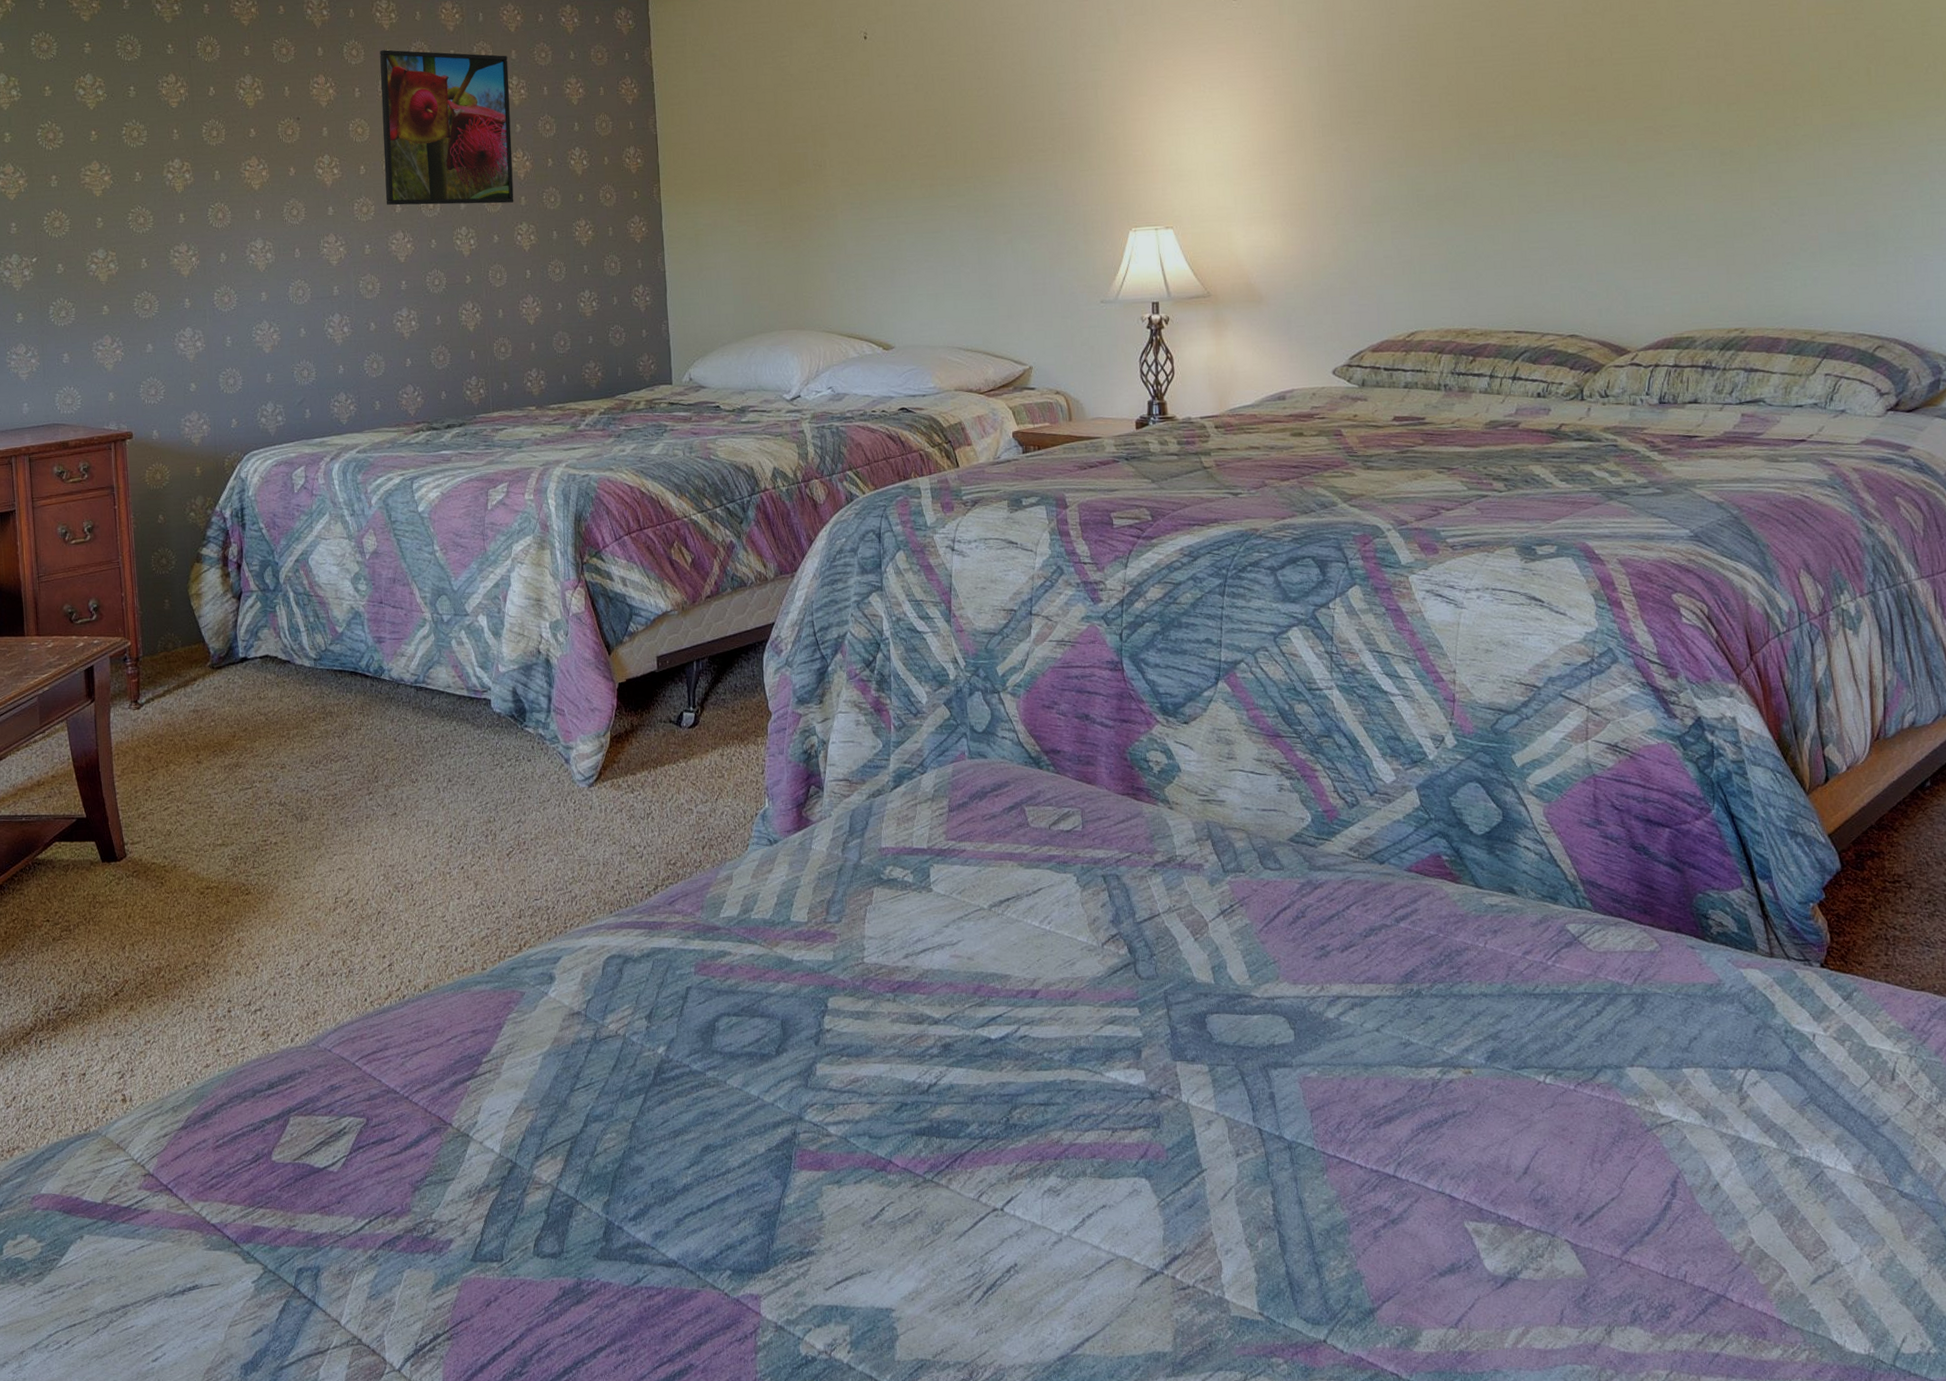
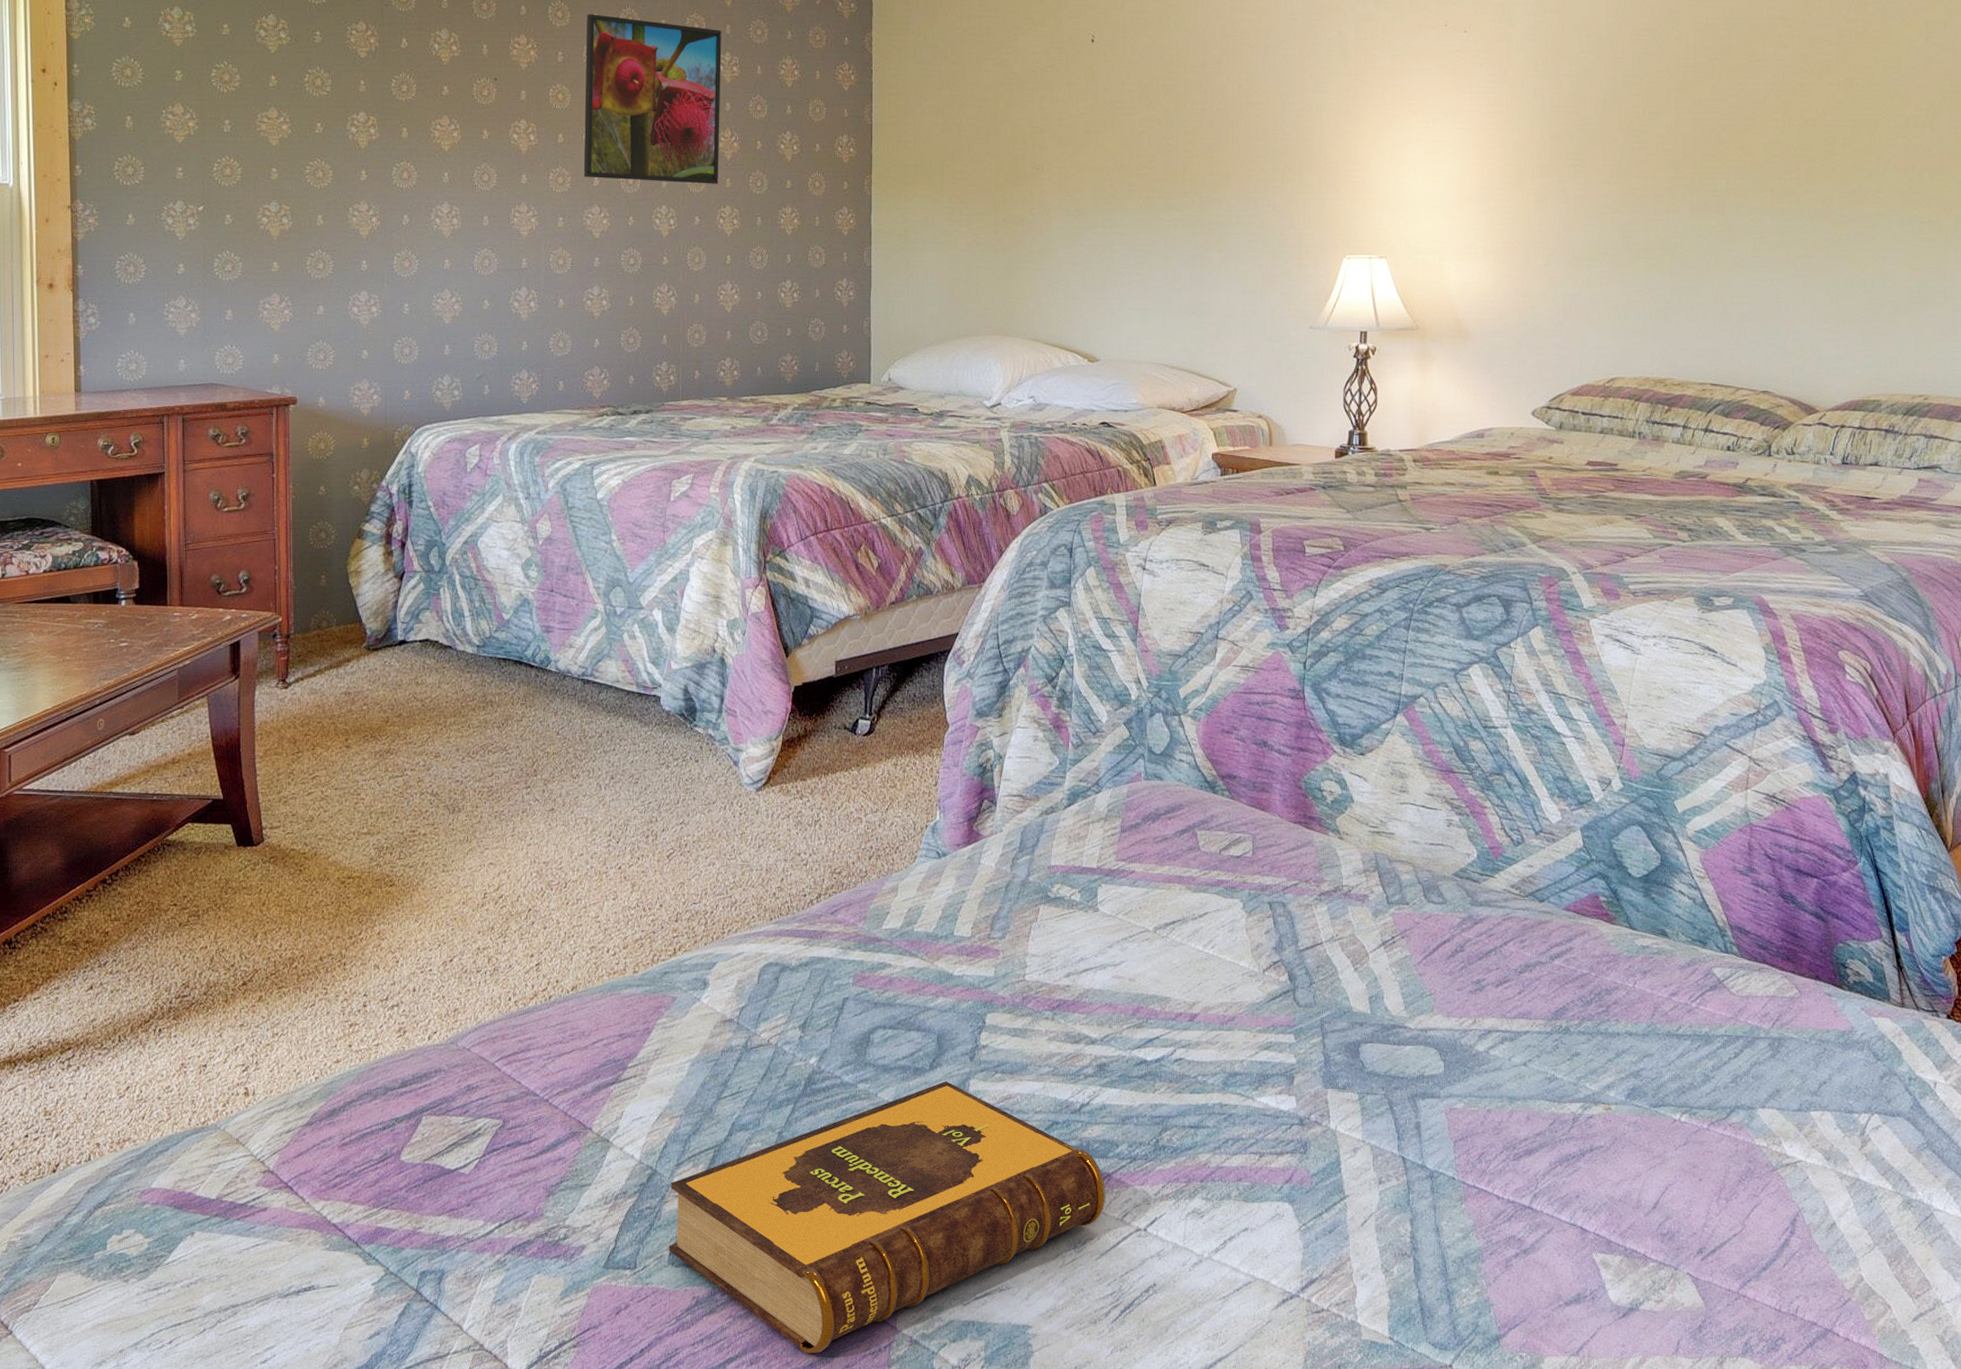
hardback book: none [531,1066,960,1342] -> present [668,1081,1106,1354]

